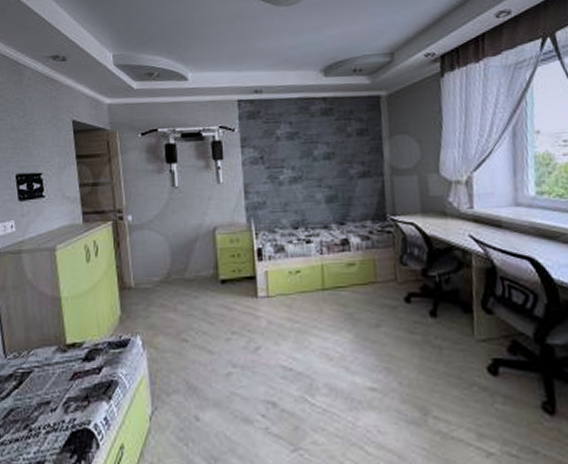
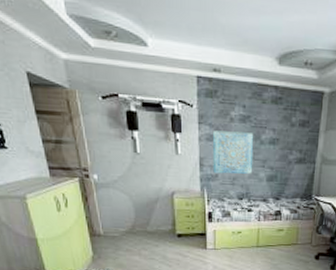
wall art: none [257,150,308,201] -> present [212,130,254,174]

